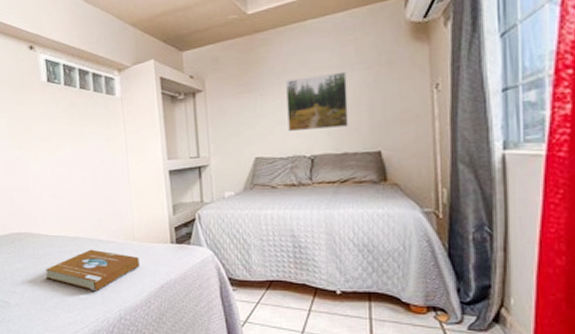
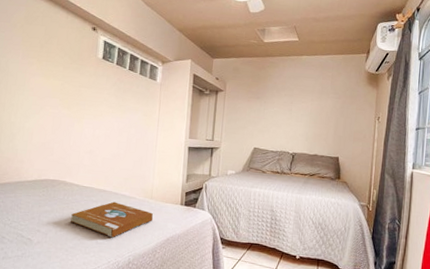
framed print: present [286,71,349,132] -> none [280,95,324,136]

